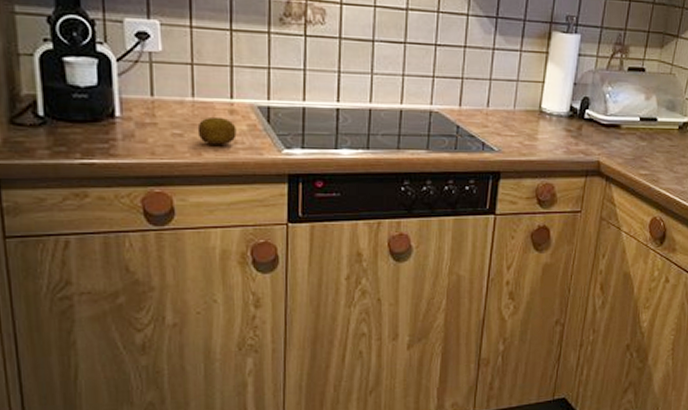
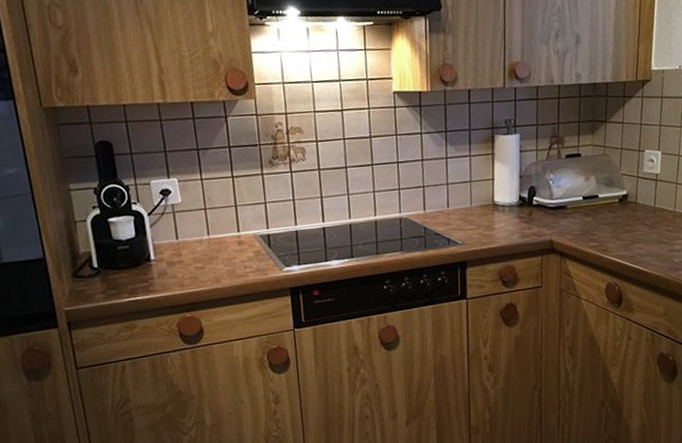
fruit: present [197,116,237,145] -> none [214,248,246,272]

